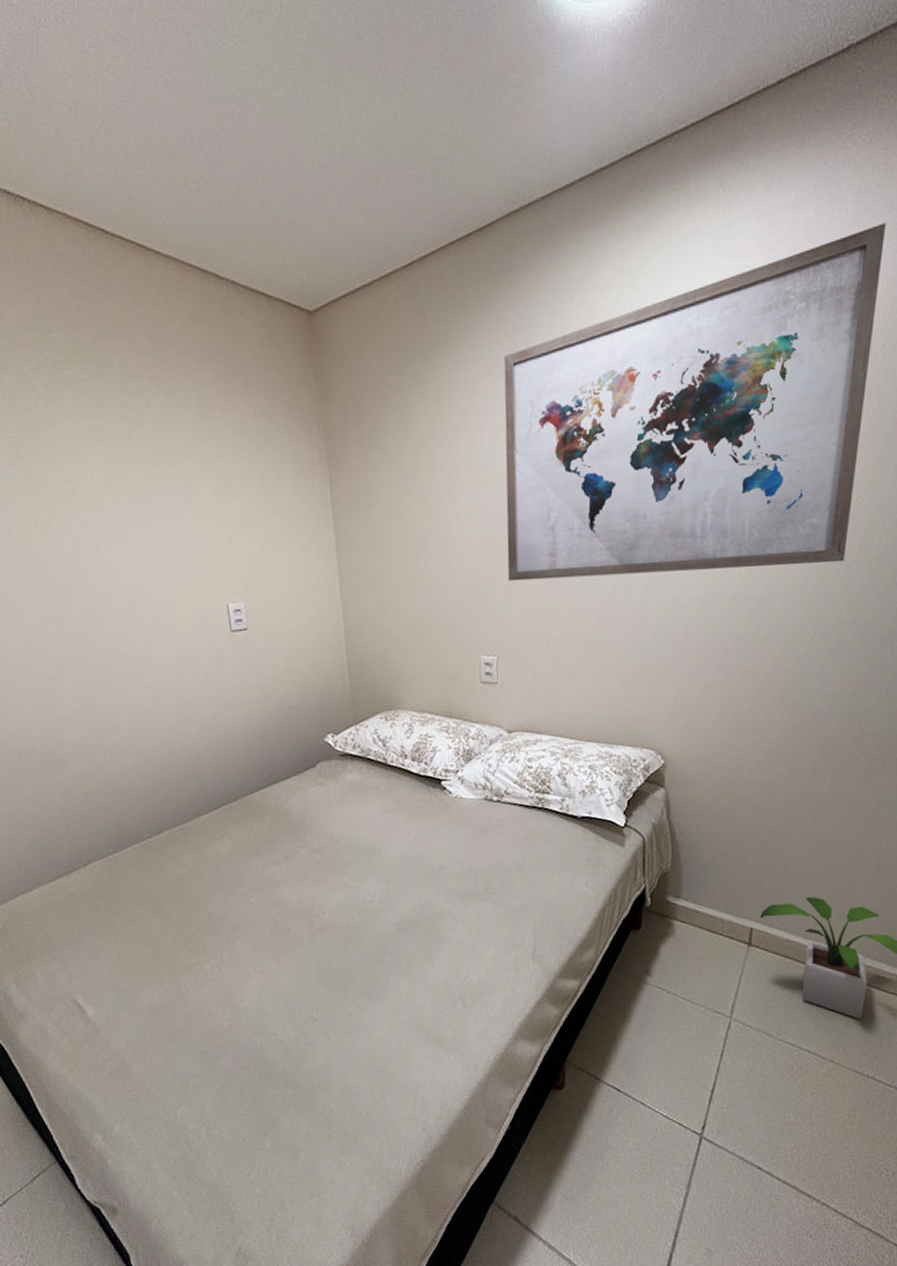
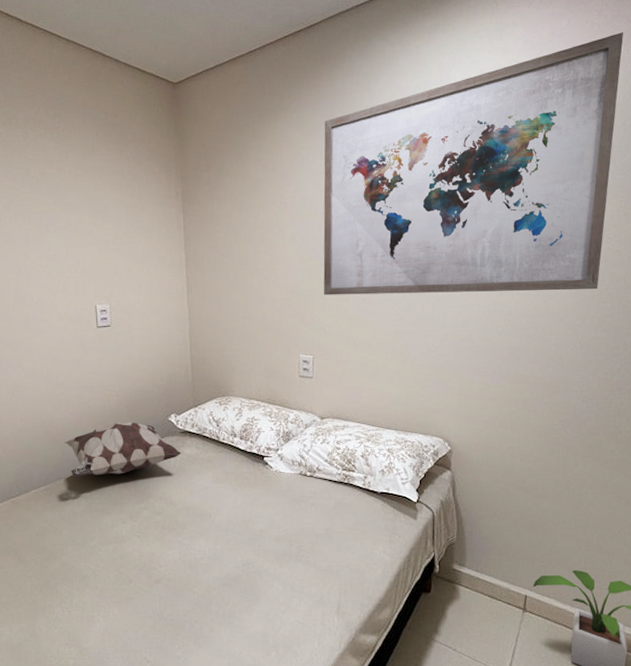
decorative pillow: none [200,745,342,813] -> present [64,422,182,477]

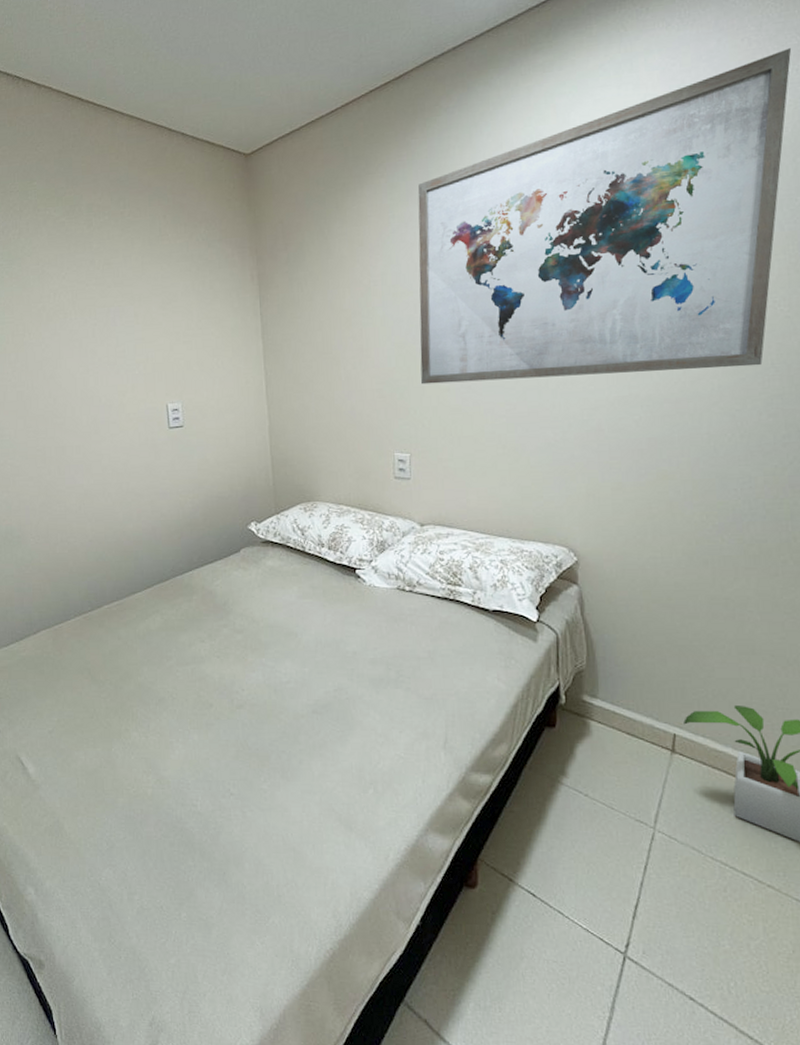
decorative pillow: present [64,422,182,477] -> none [137,531,263,591]

